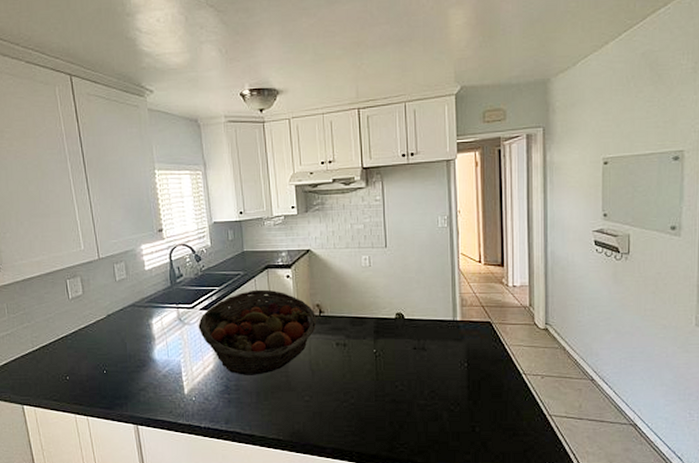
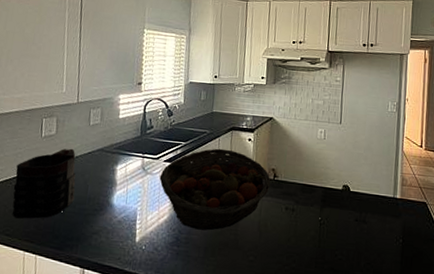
mug: none [50,307,115,383] -> present [12,148,76,219]

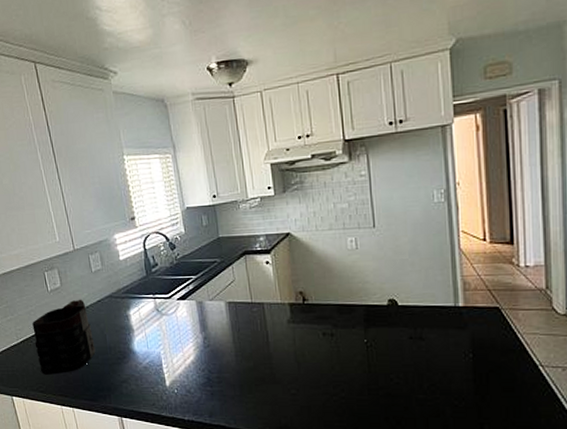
fruit basket: present [159,148,271,231] -> none [176,277,301,367]

